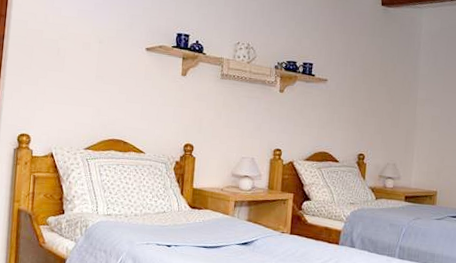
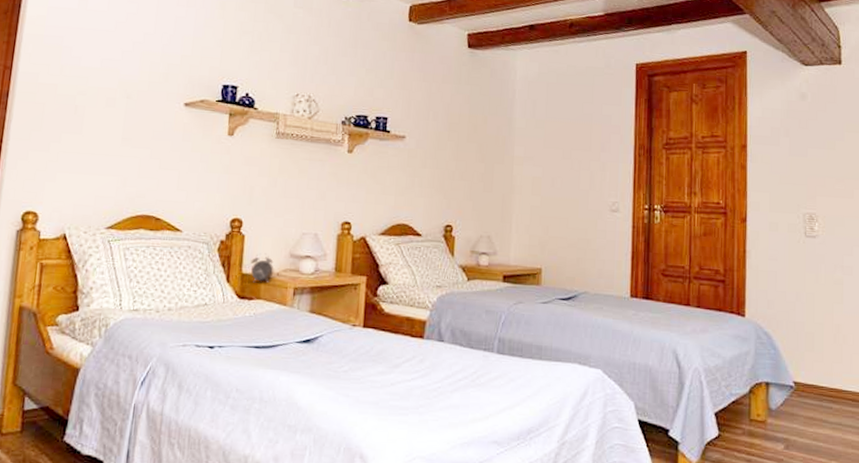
alarm clock: none [200,172,219,196] -> present [250,253,274,283]

